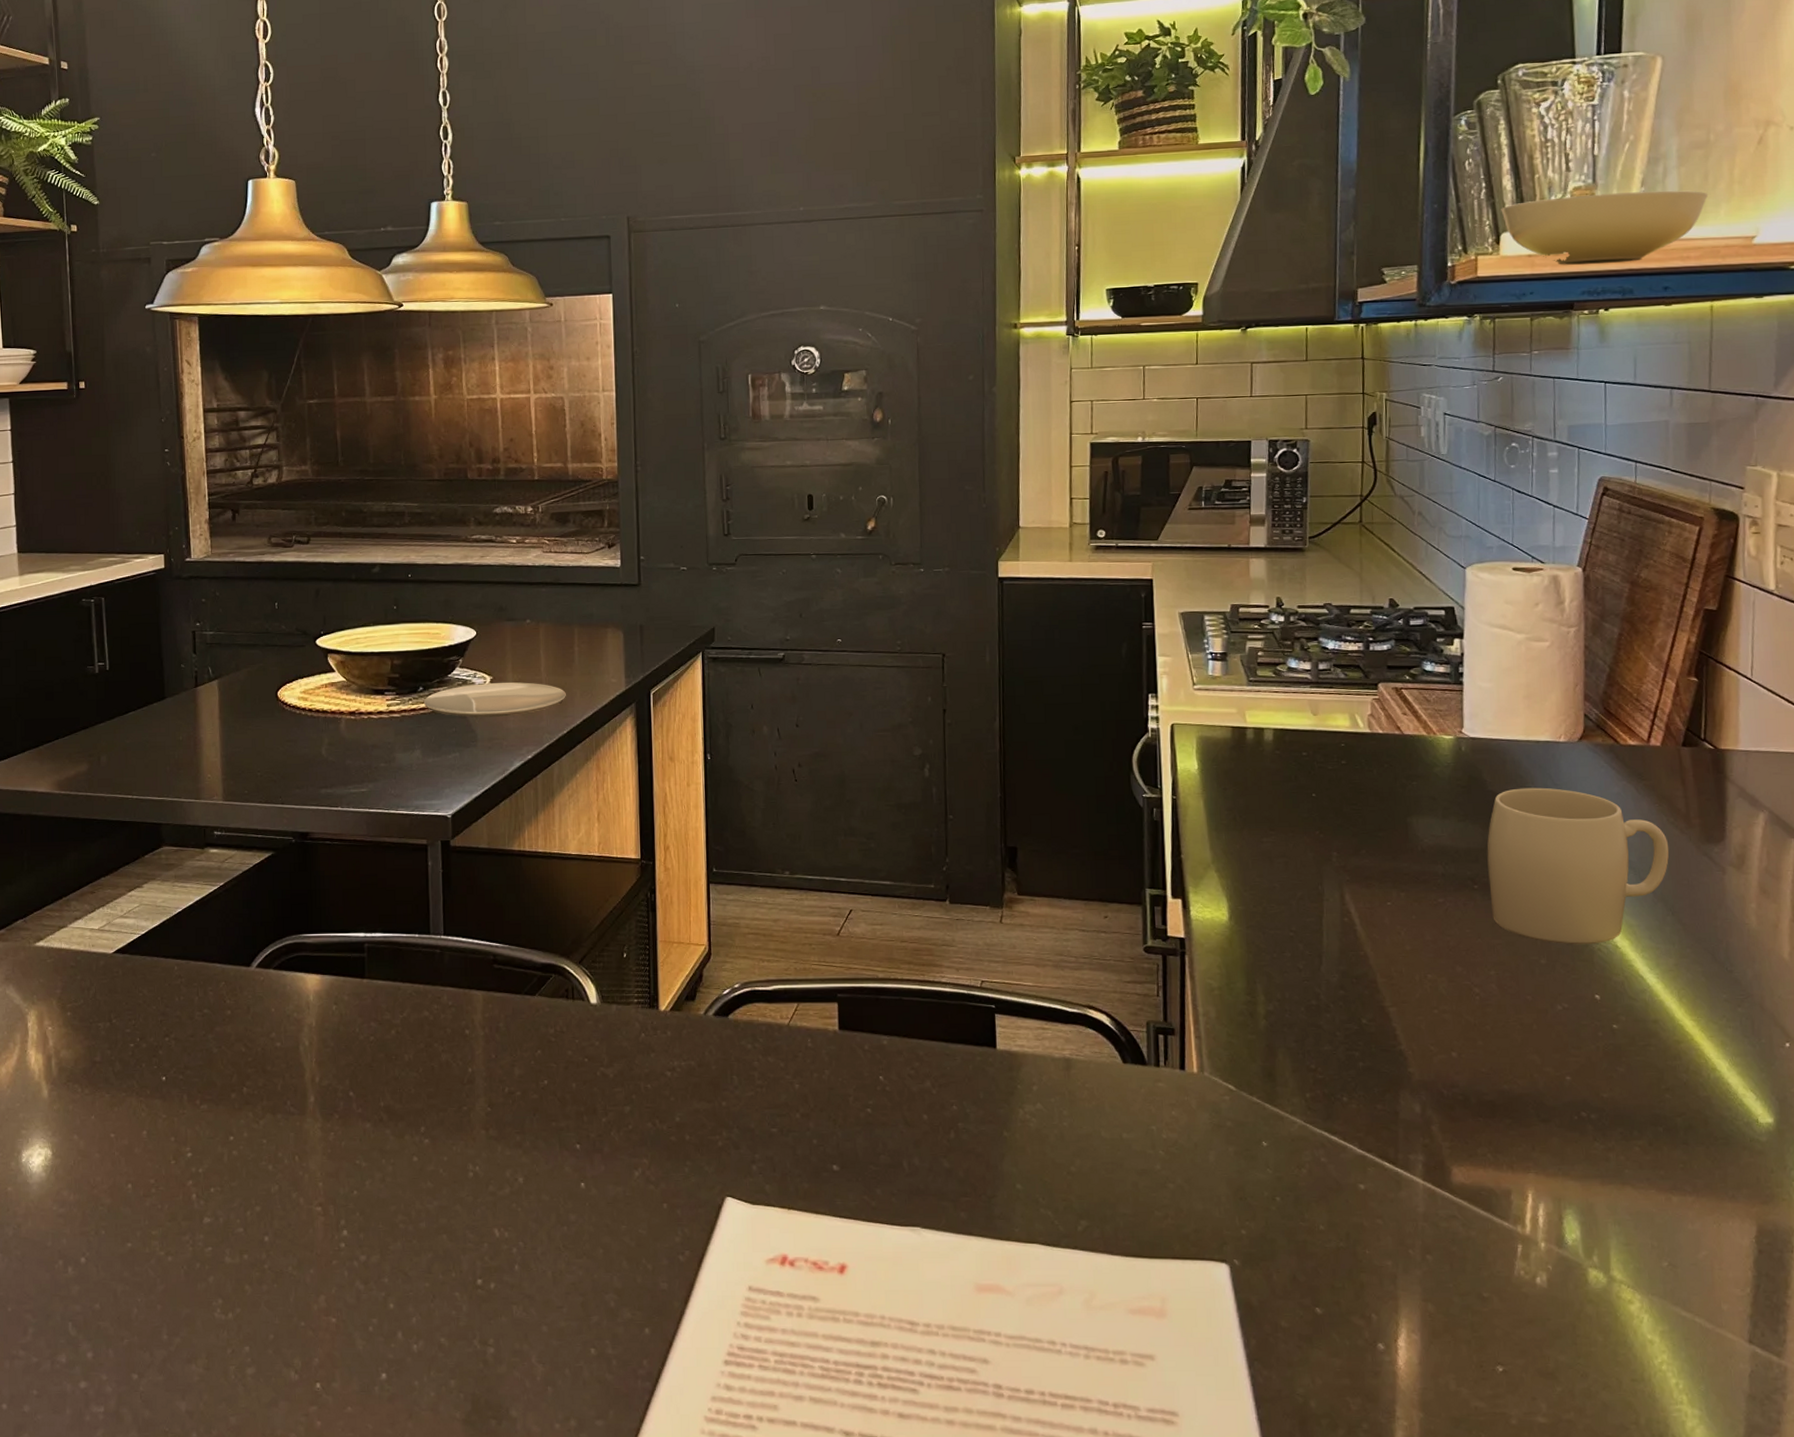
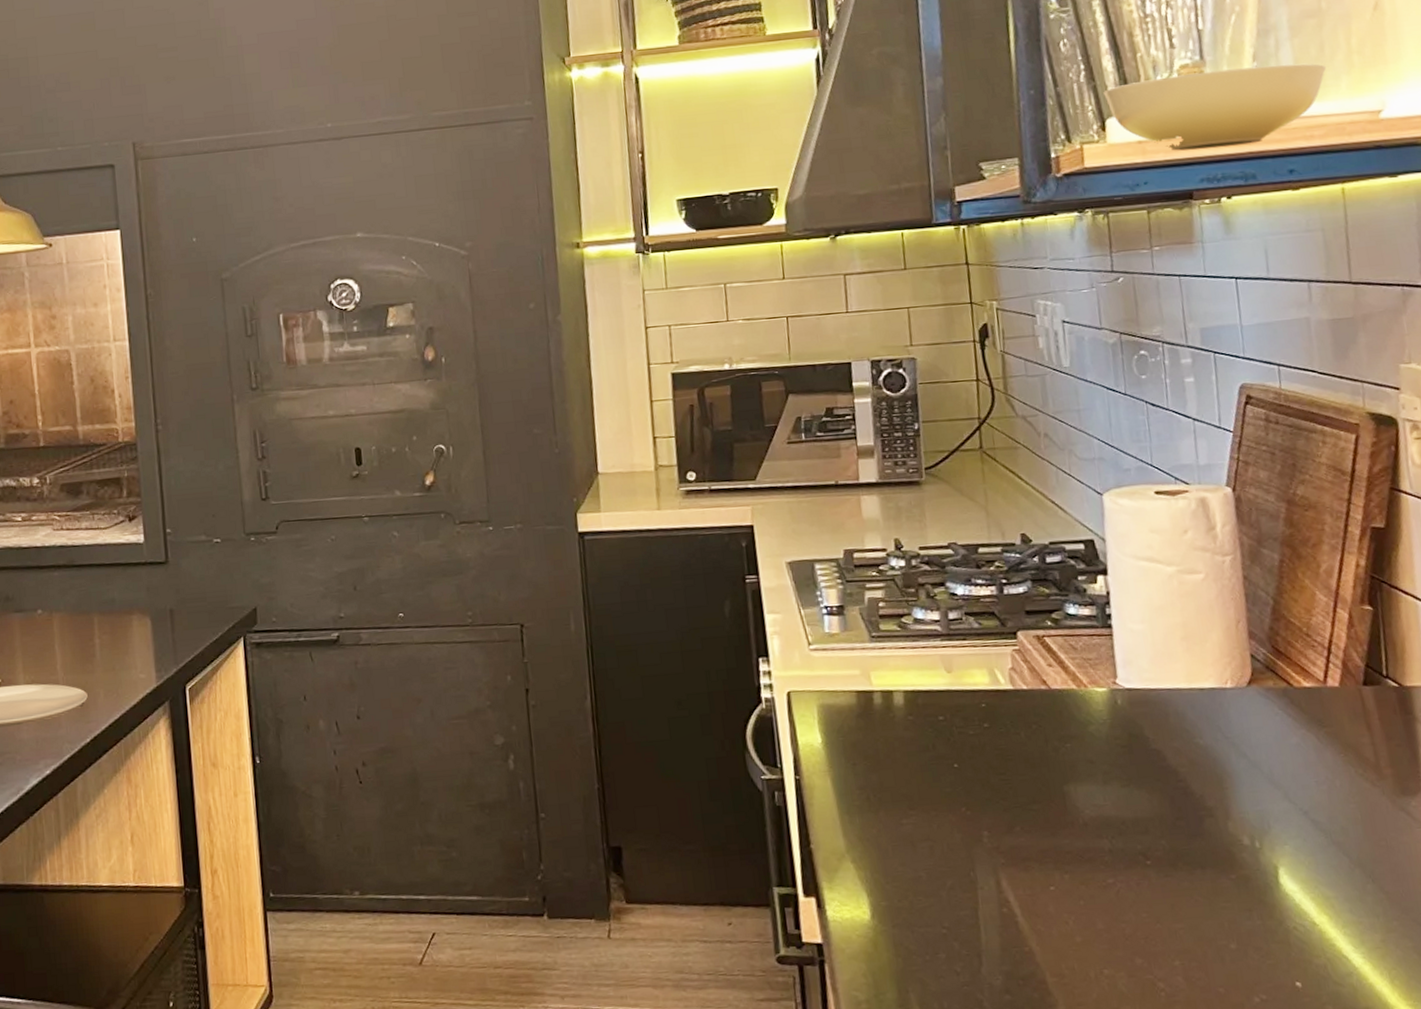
mug: present [1487,787,1670,945] -> none [1156,742,1363,925]

